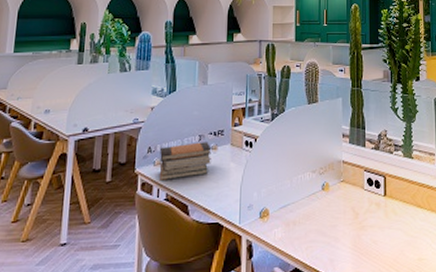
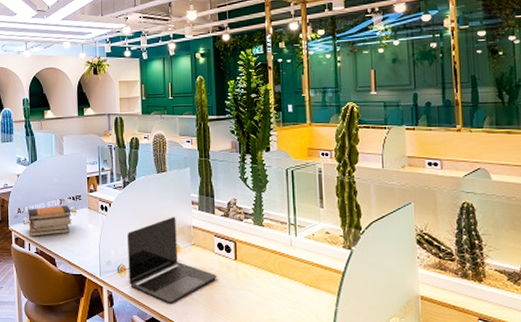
laptop: none [272,151,366,250] -> present [127,217,217,303]

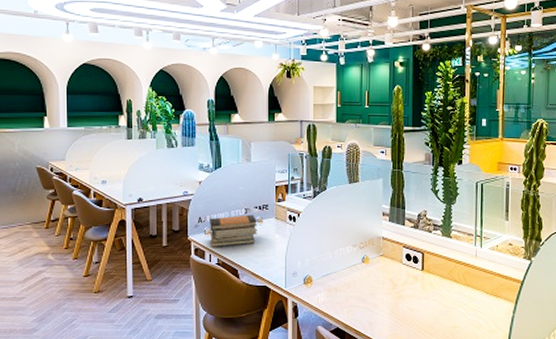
laptop: present [127,217,217,303] -> none [315,228,404,314]

